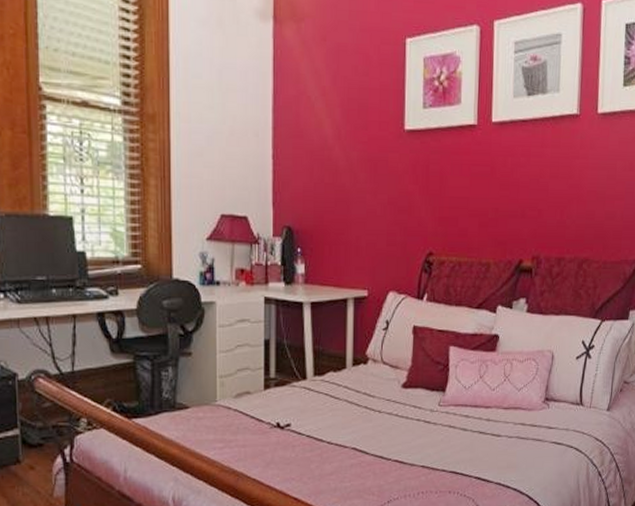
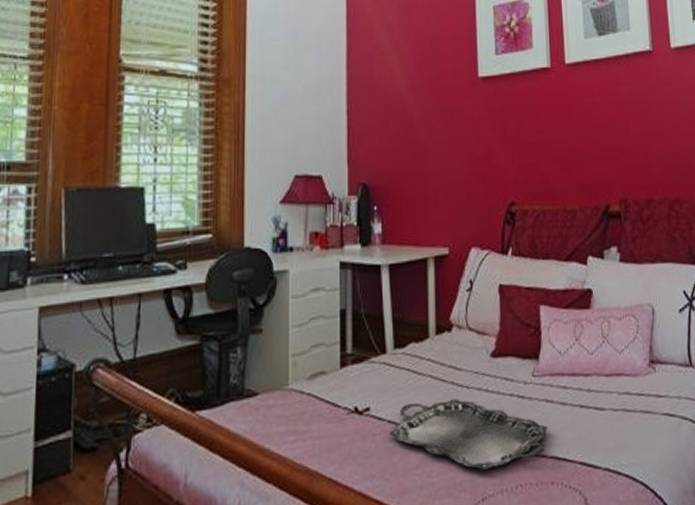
serving tray: none [308,421,449,479] -> present [390,399,548,470]

